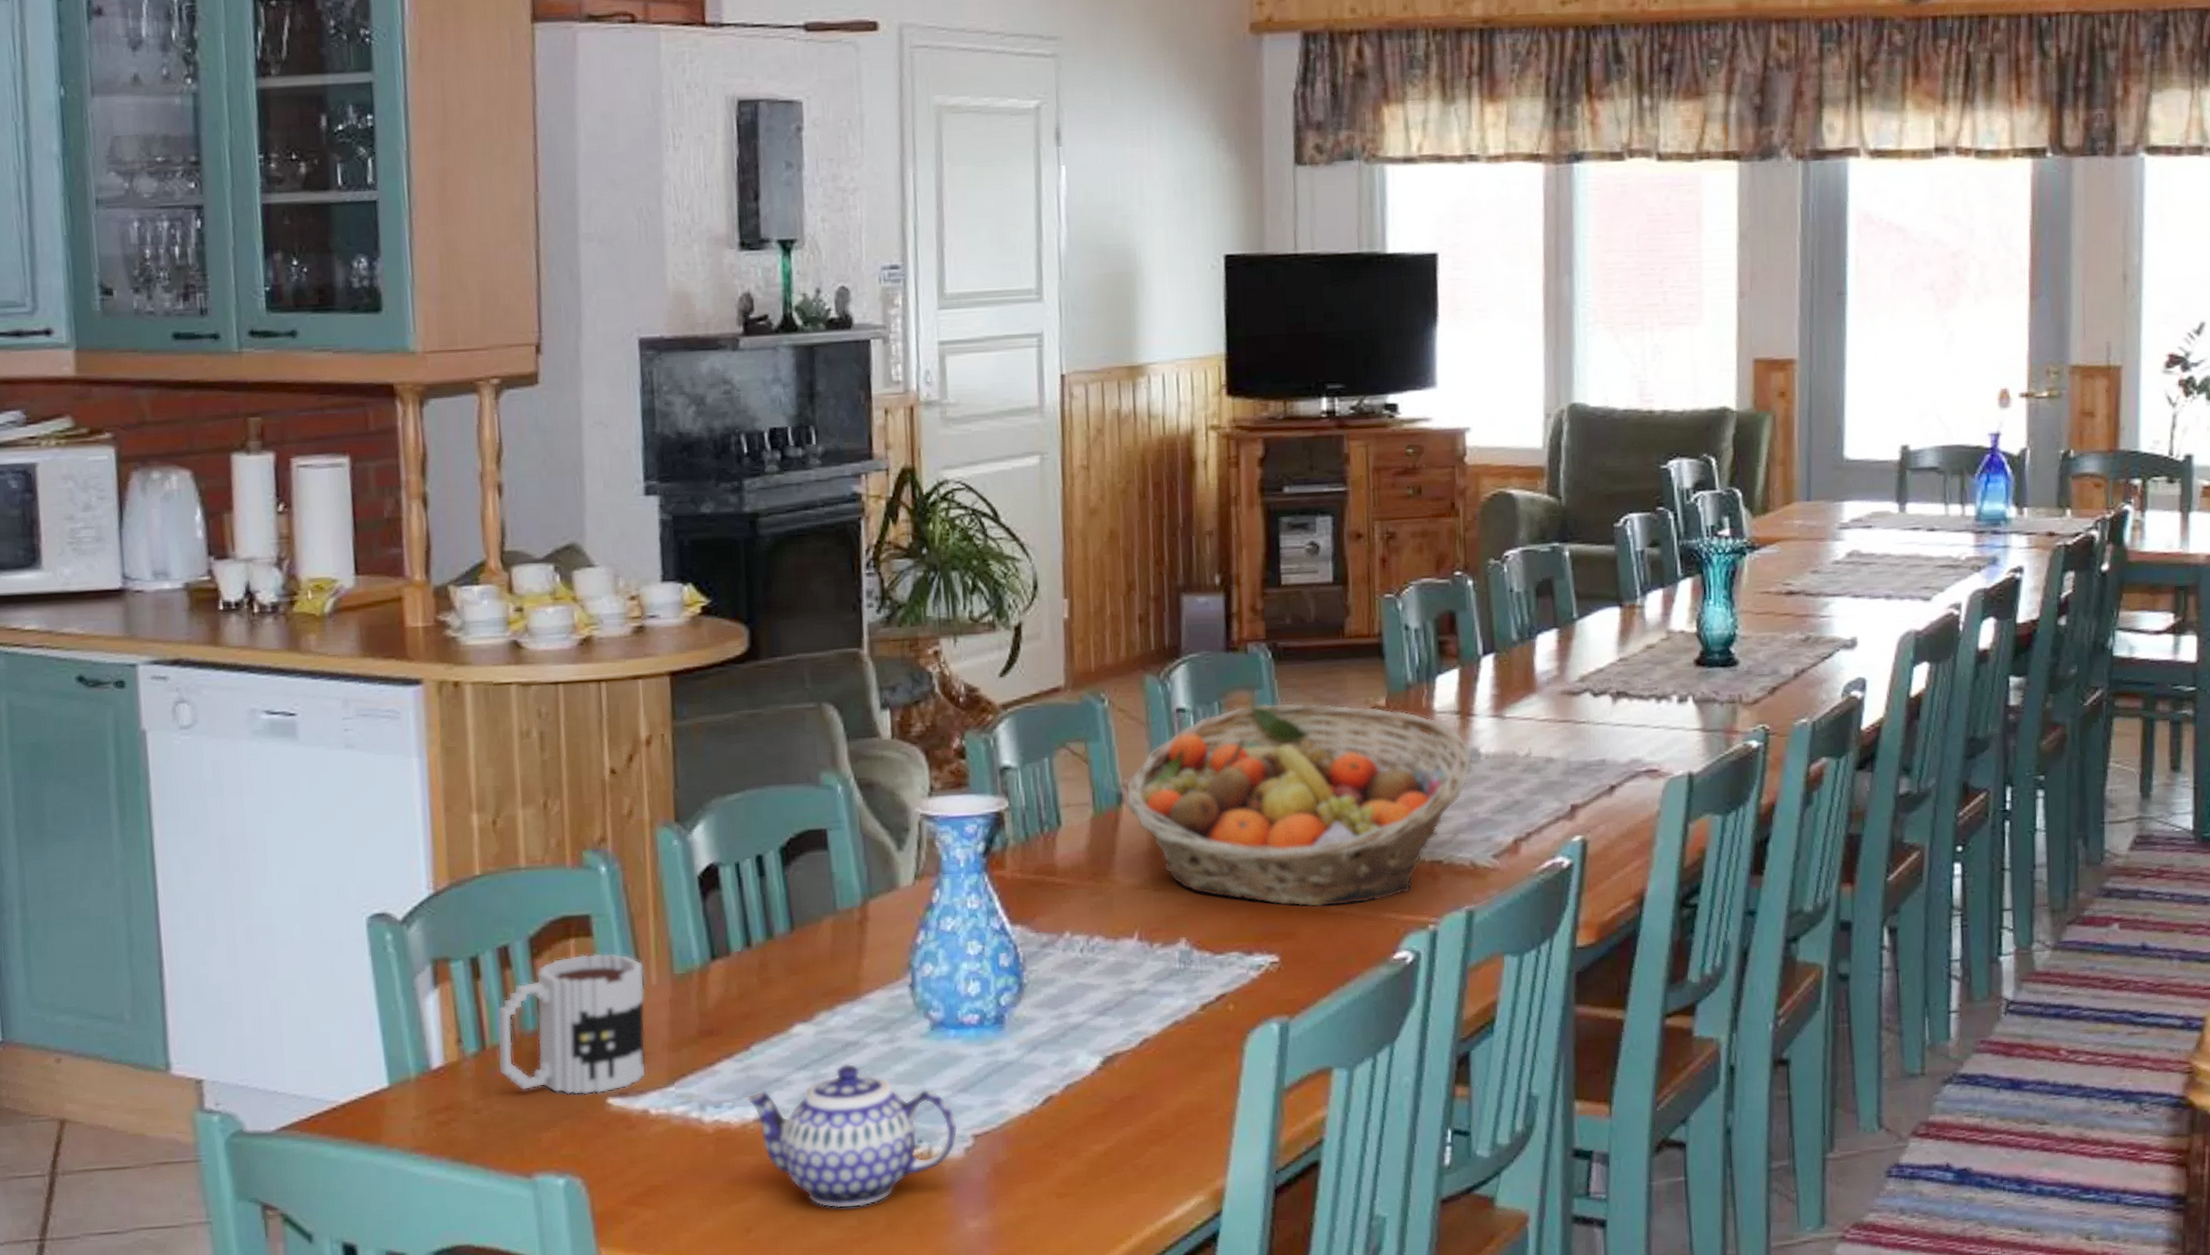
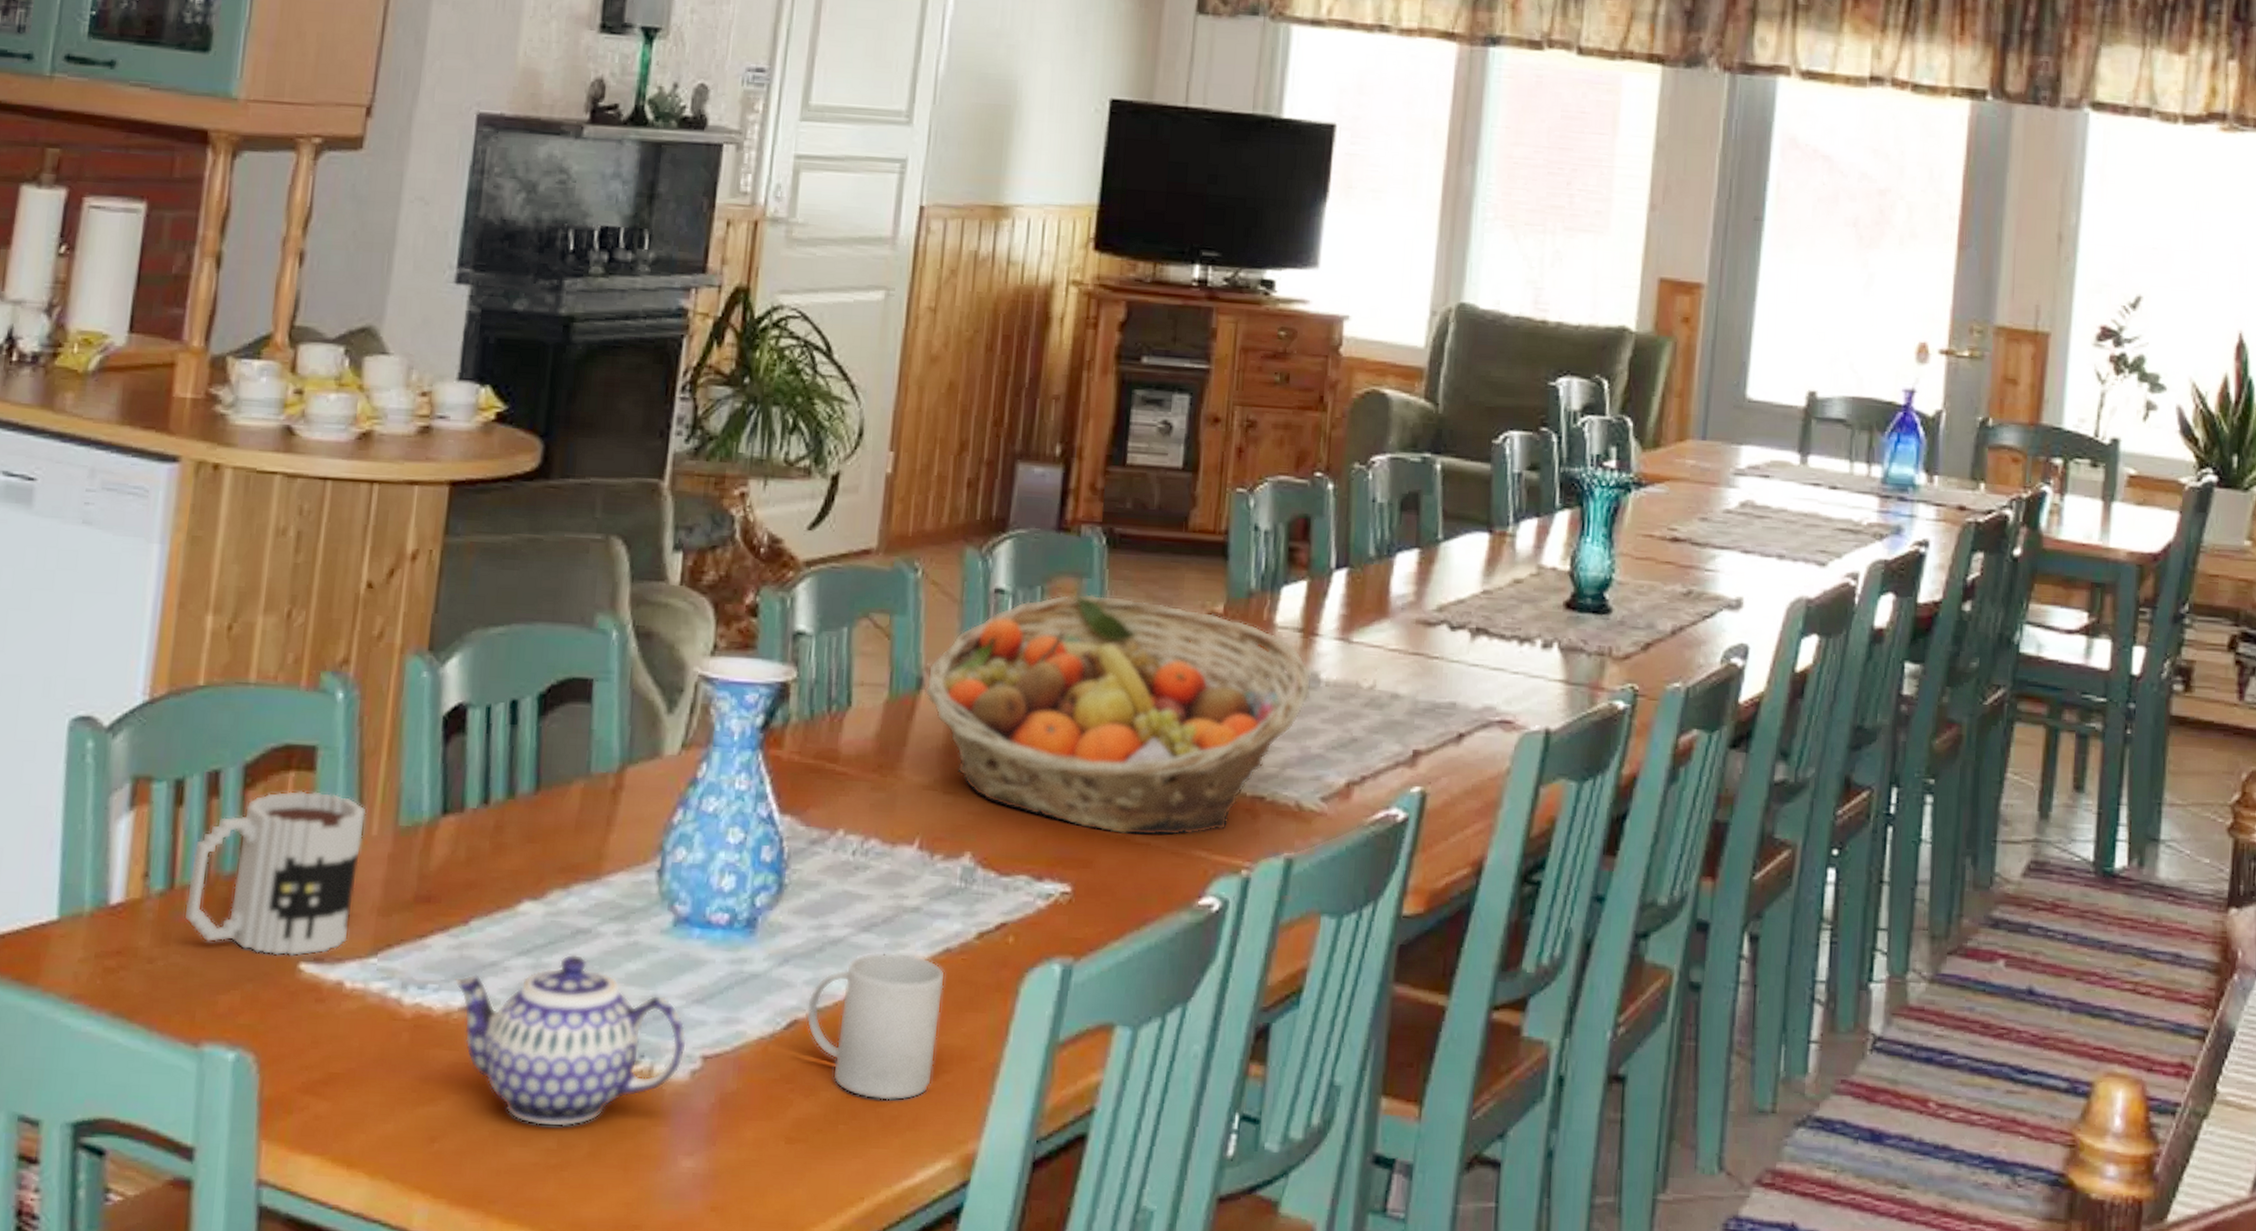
mug: none [1058,1029,1178,1154] -> present [805,951,946,1101]

